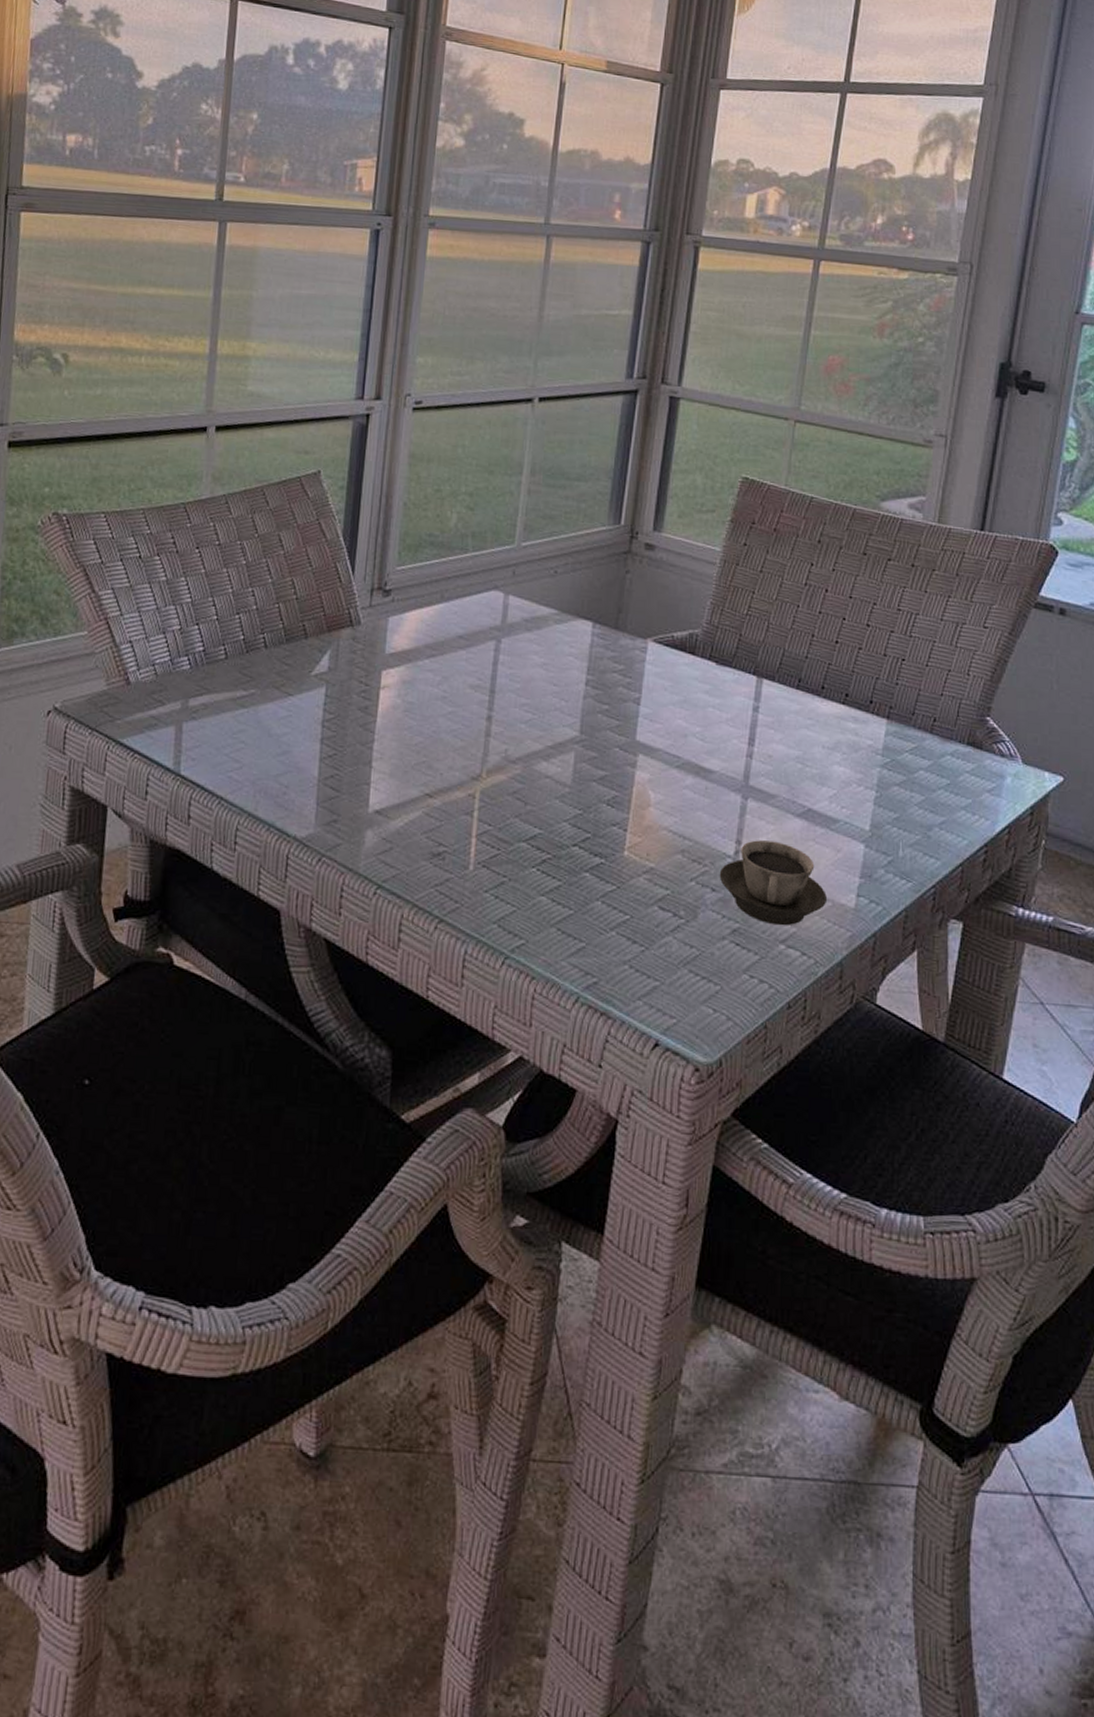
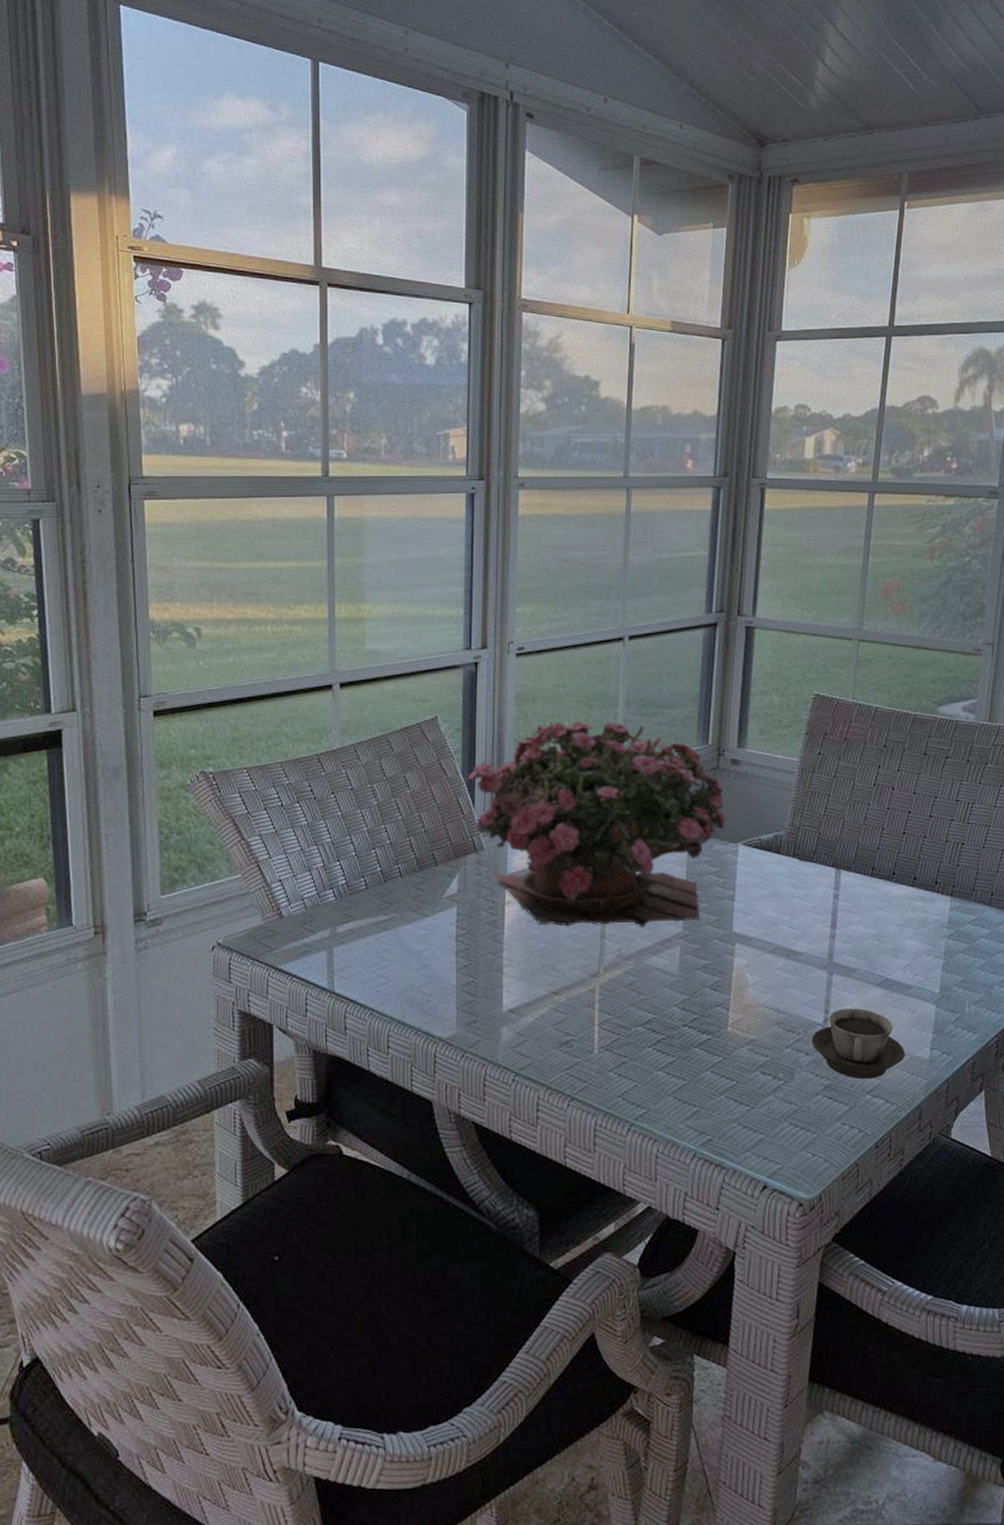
potted flower: none [349,486,638,727] -> present [468,720,728,927]

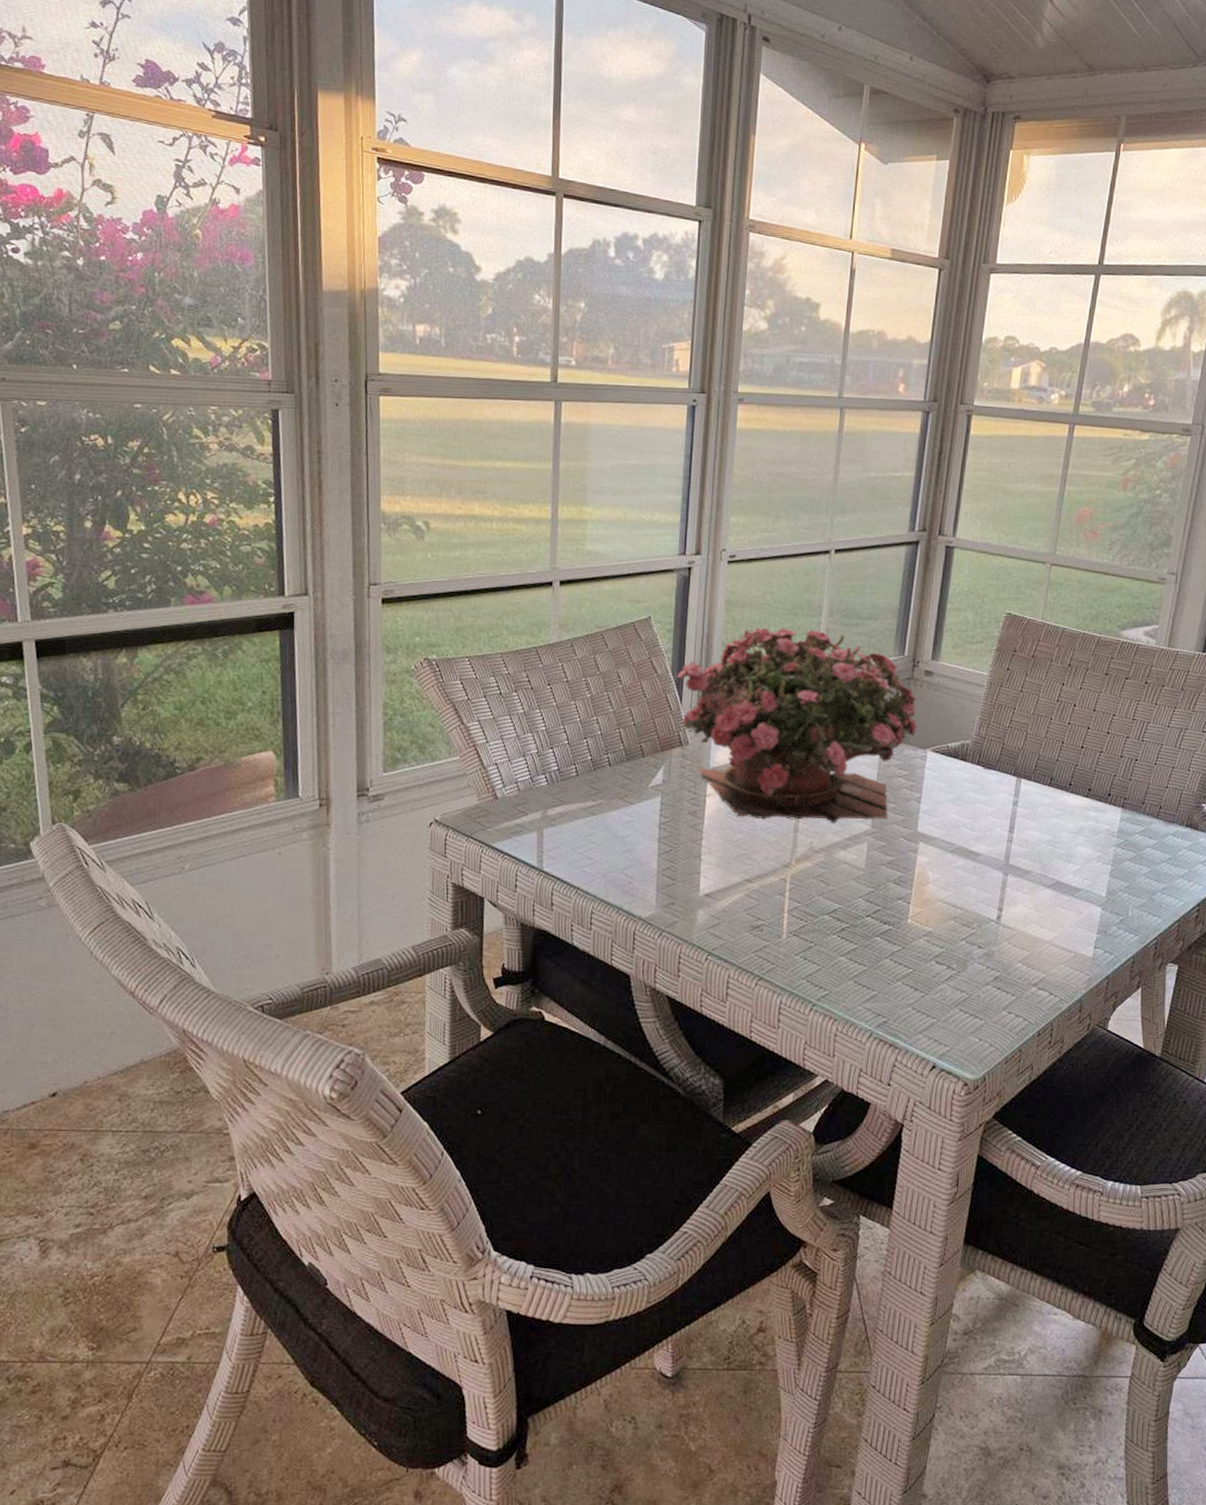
cup: present [811,1008,905,1080] -> none [984,907,1070,973]

